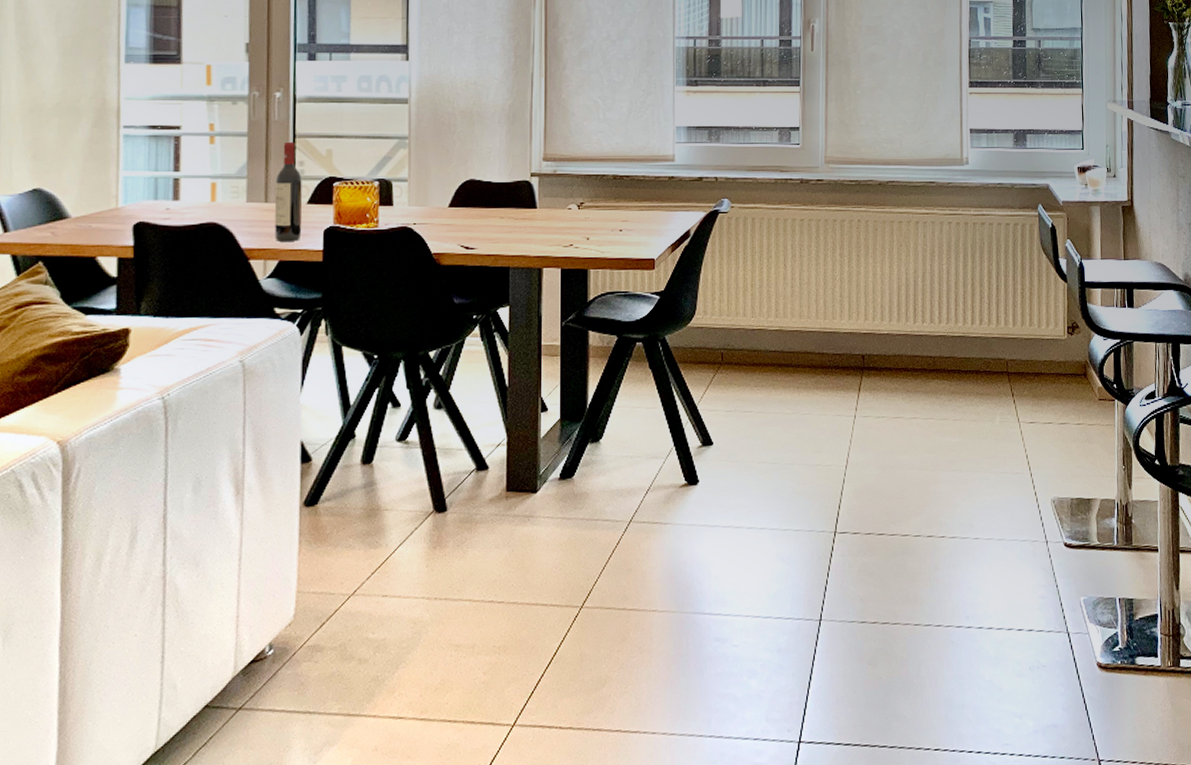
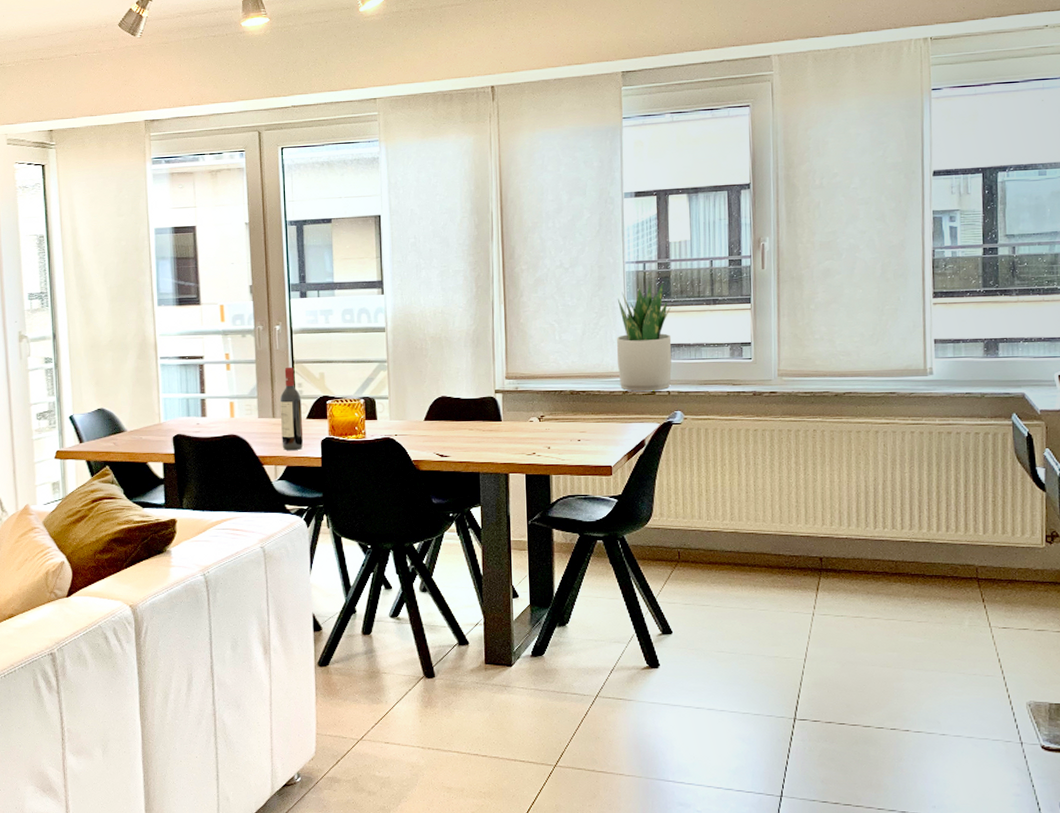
planter: none [664,61,721,177] -> present [617,283,672,392]

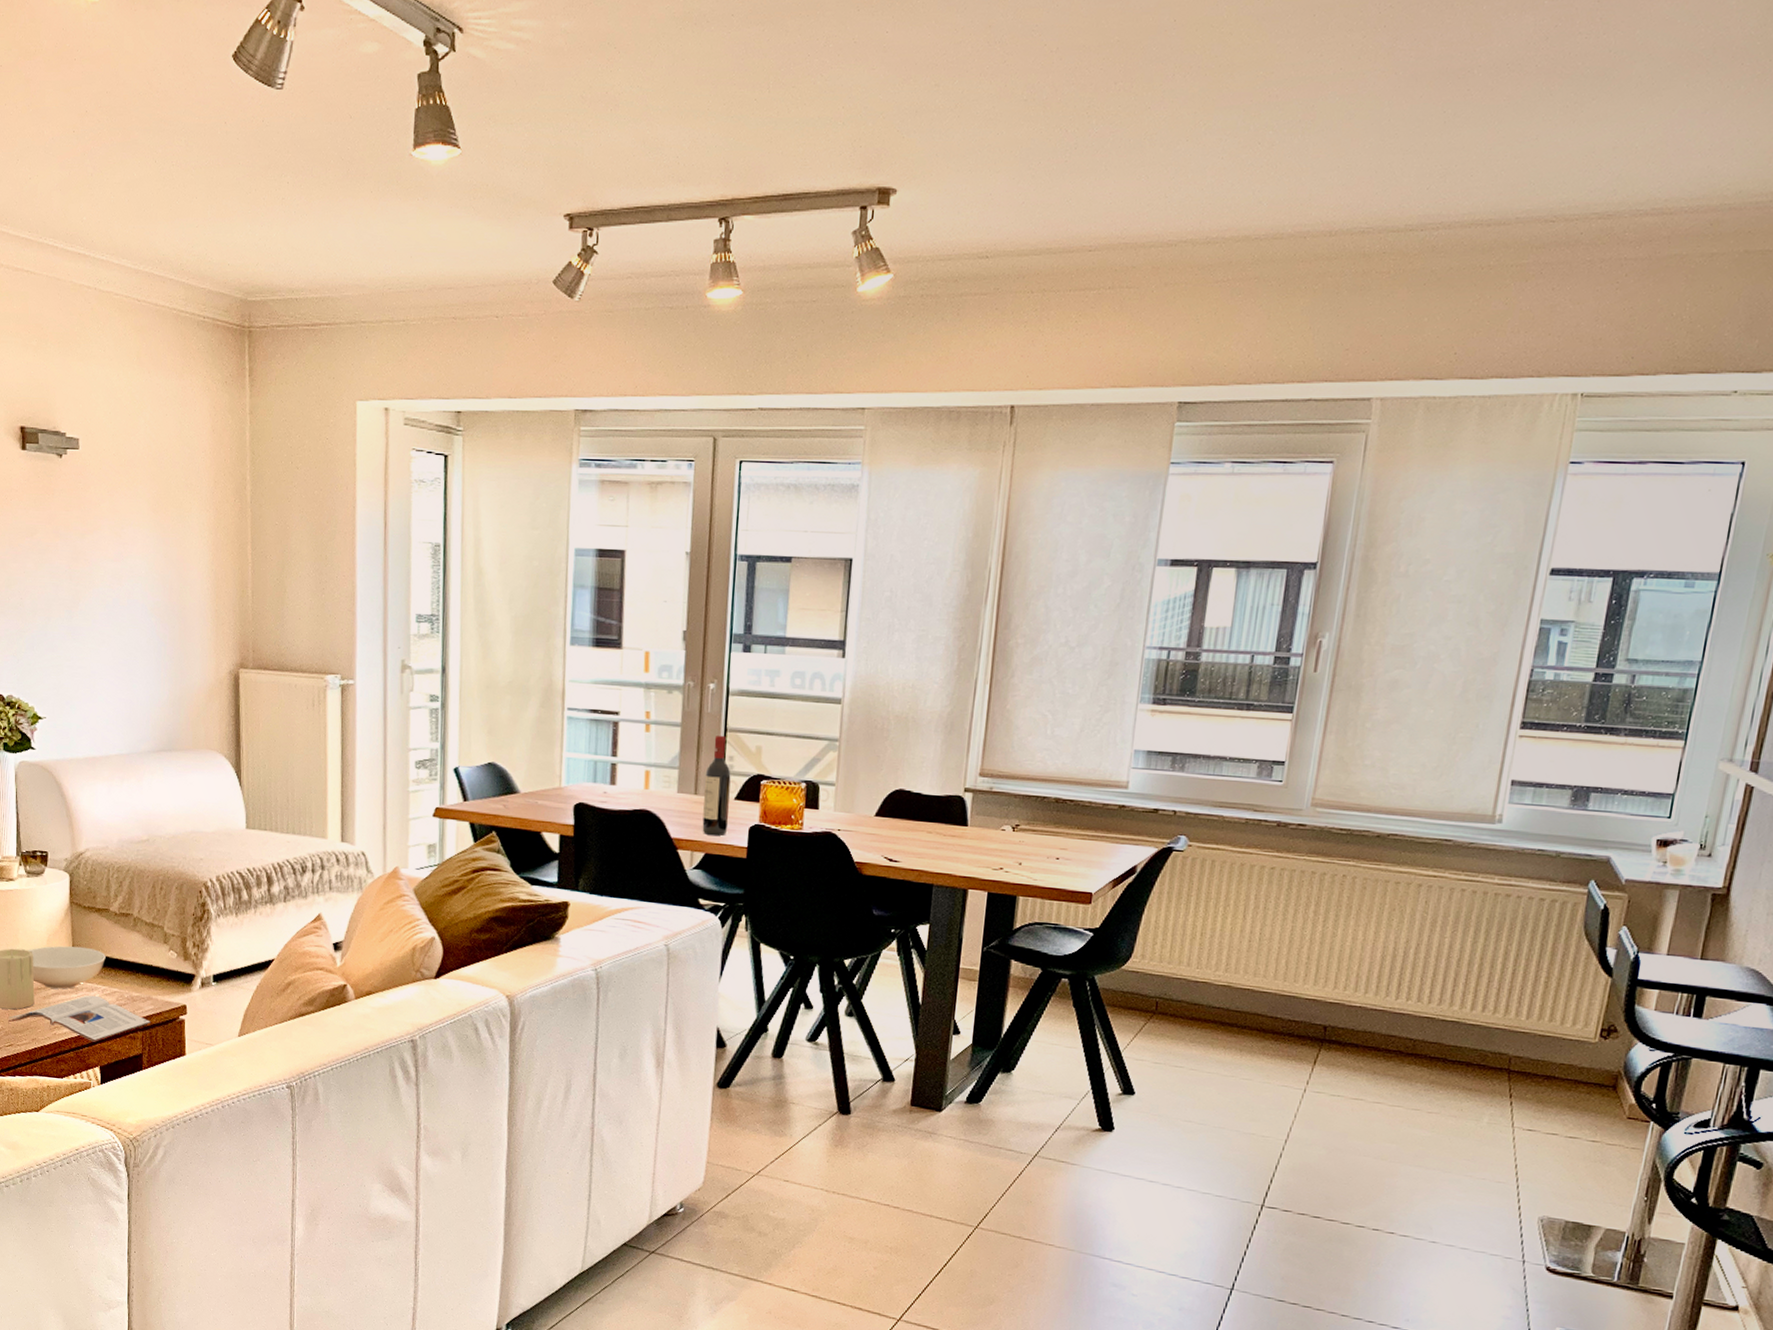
planter: present [617,283,672,392] -> none [1116,676,1195,809]

